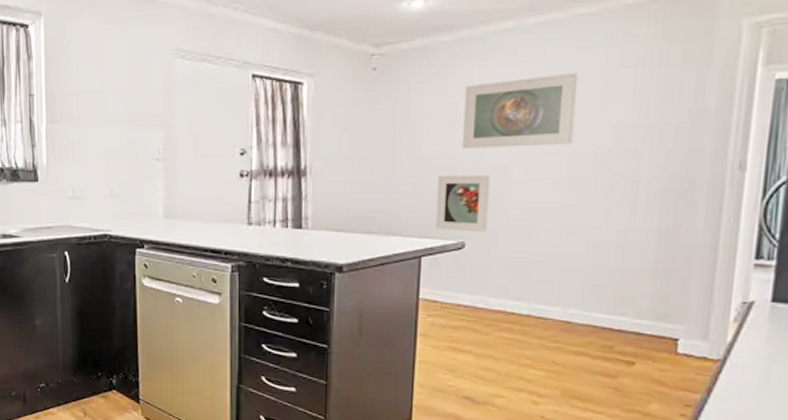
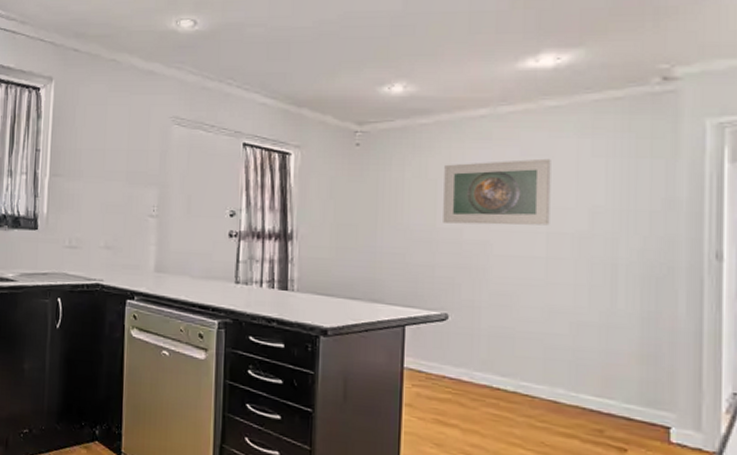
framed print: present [434,175,490,232] -> none [418,248,471,305]

